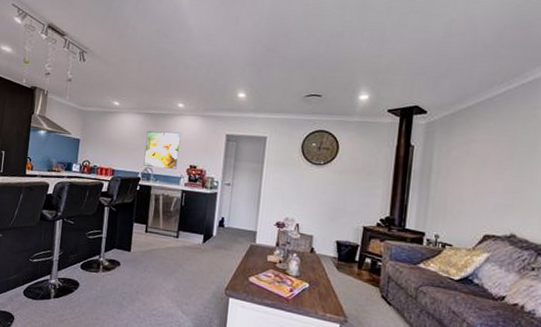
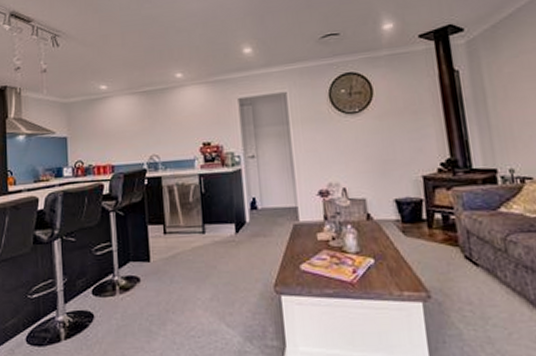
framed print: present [143,131,181,169] -> none [145,107,187,154]

